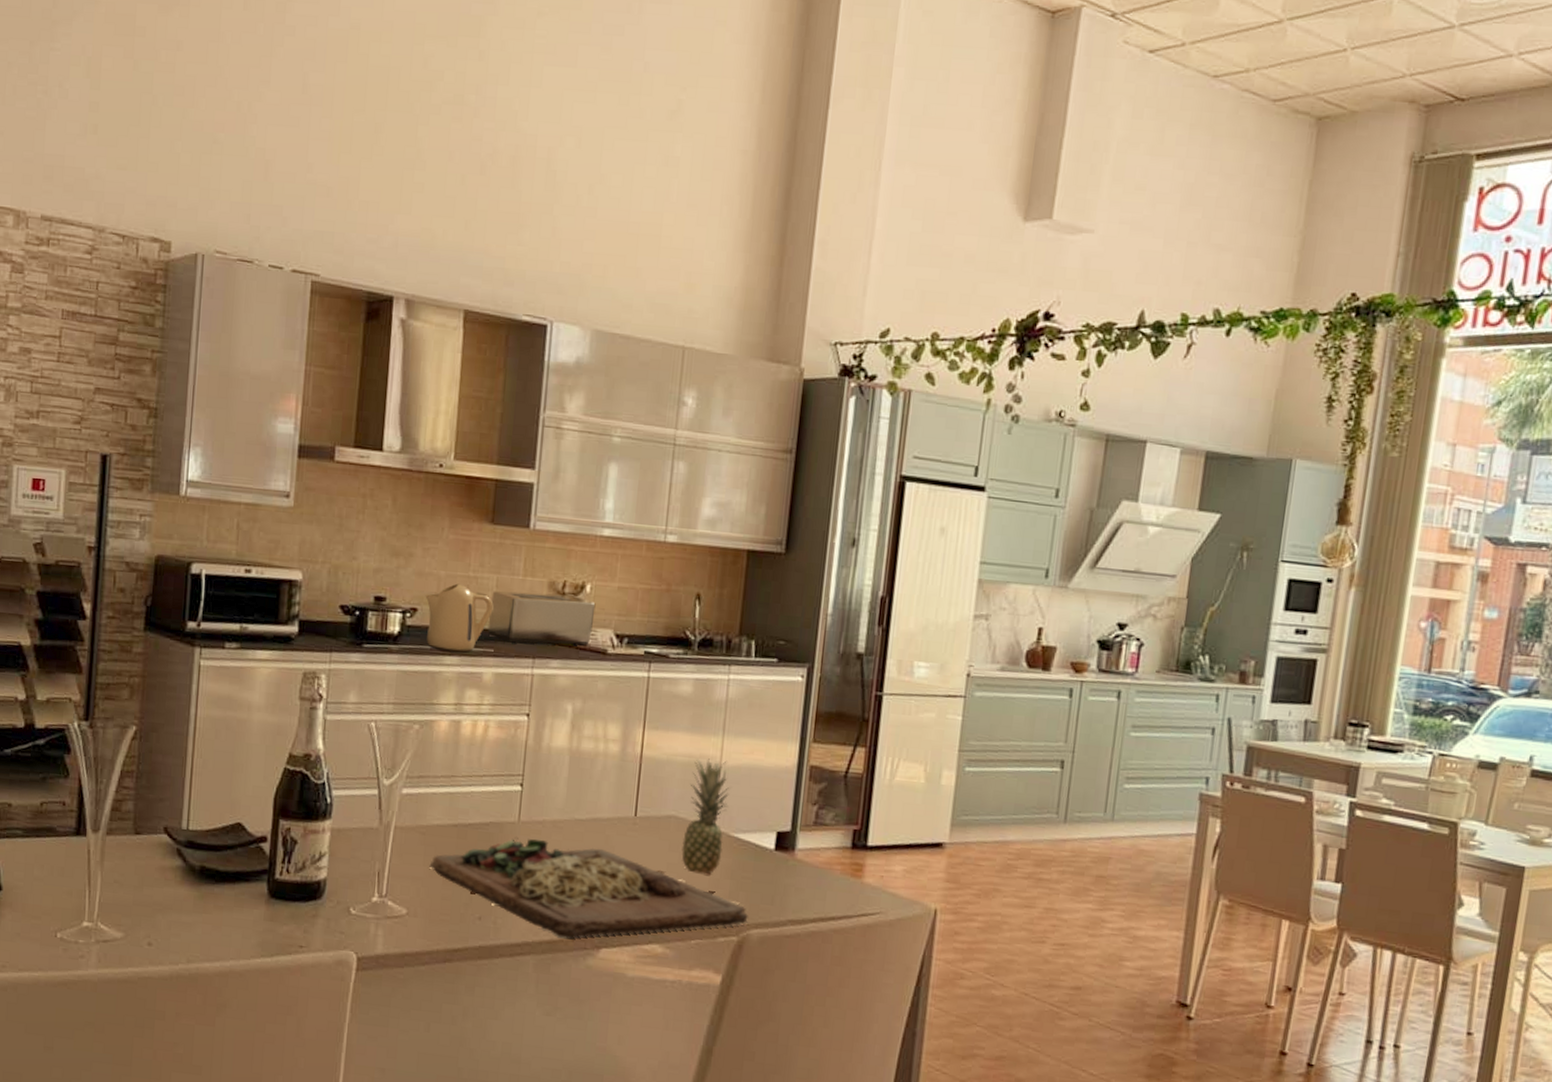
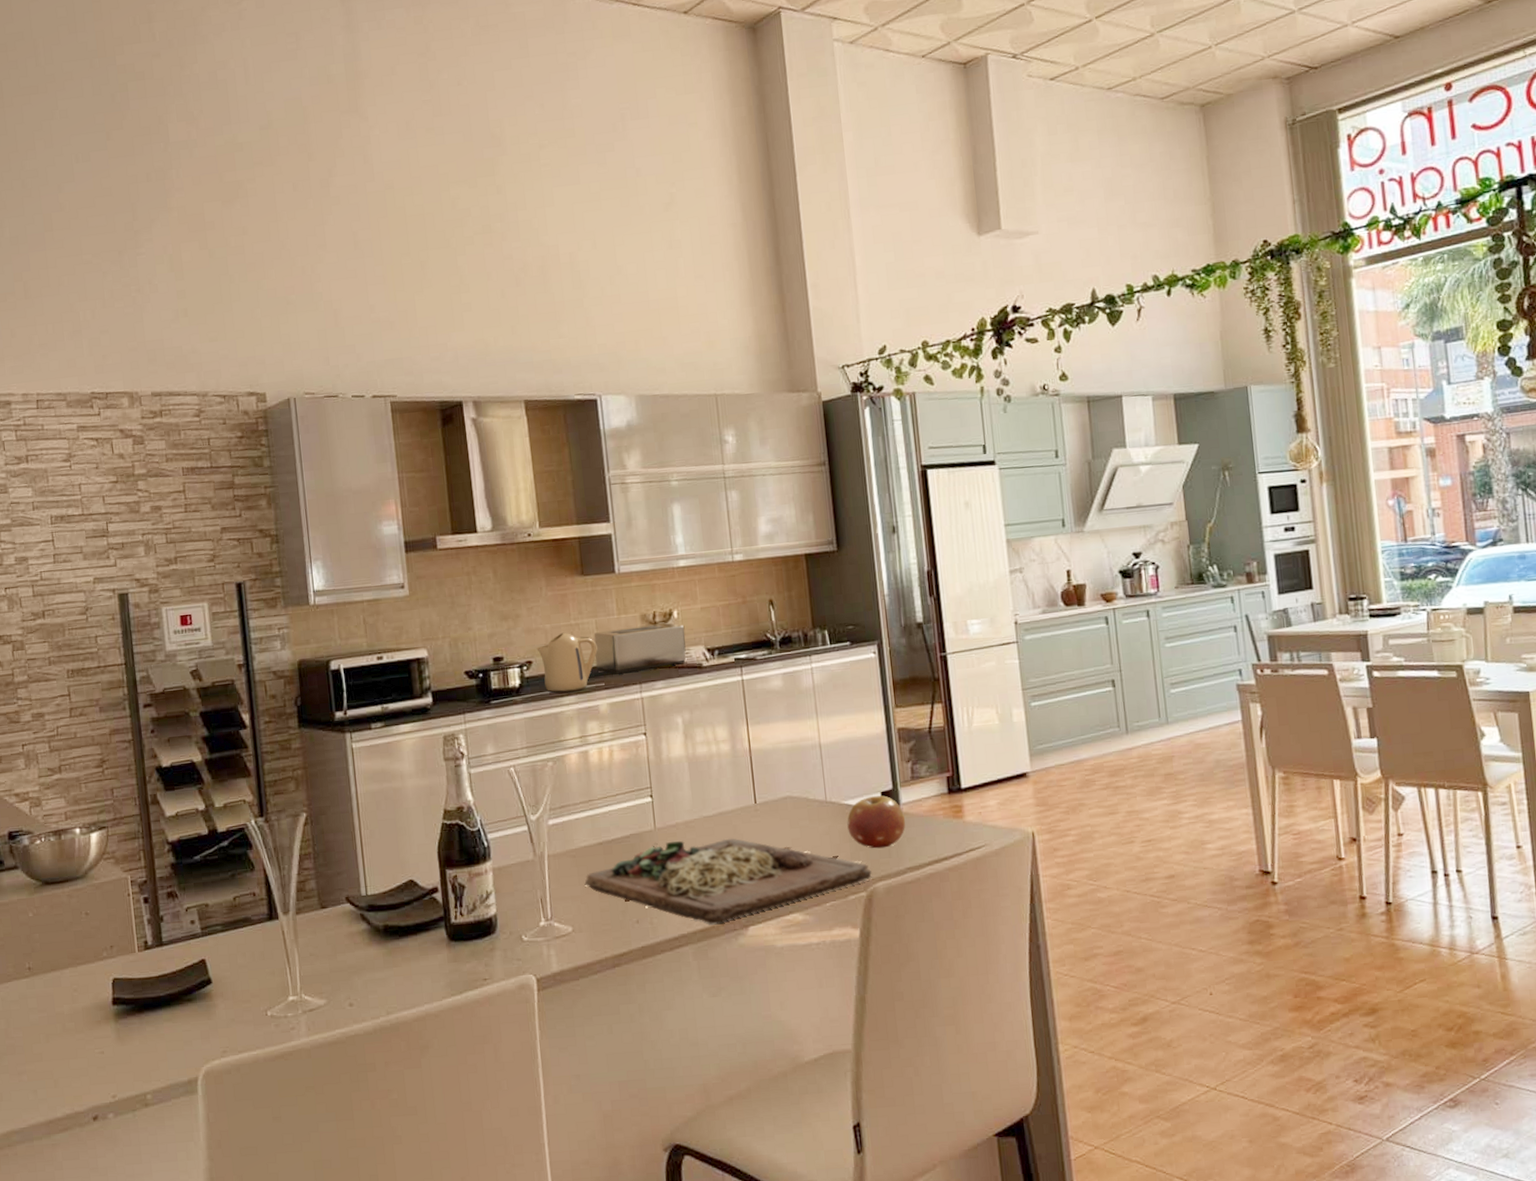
fruit: present [681,759,730,875] -> none [797,739,838,843]
fruit: none [731,834,798,894] -> present [847,795,906,849]

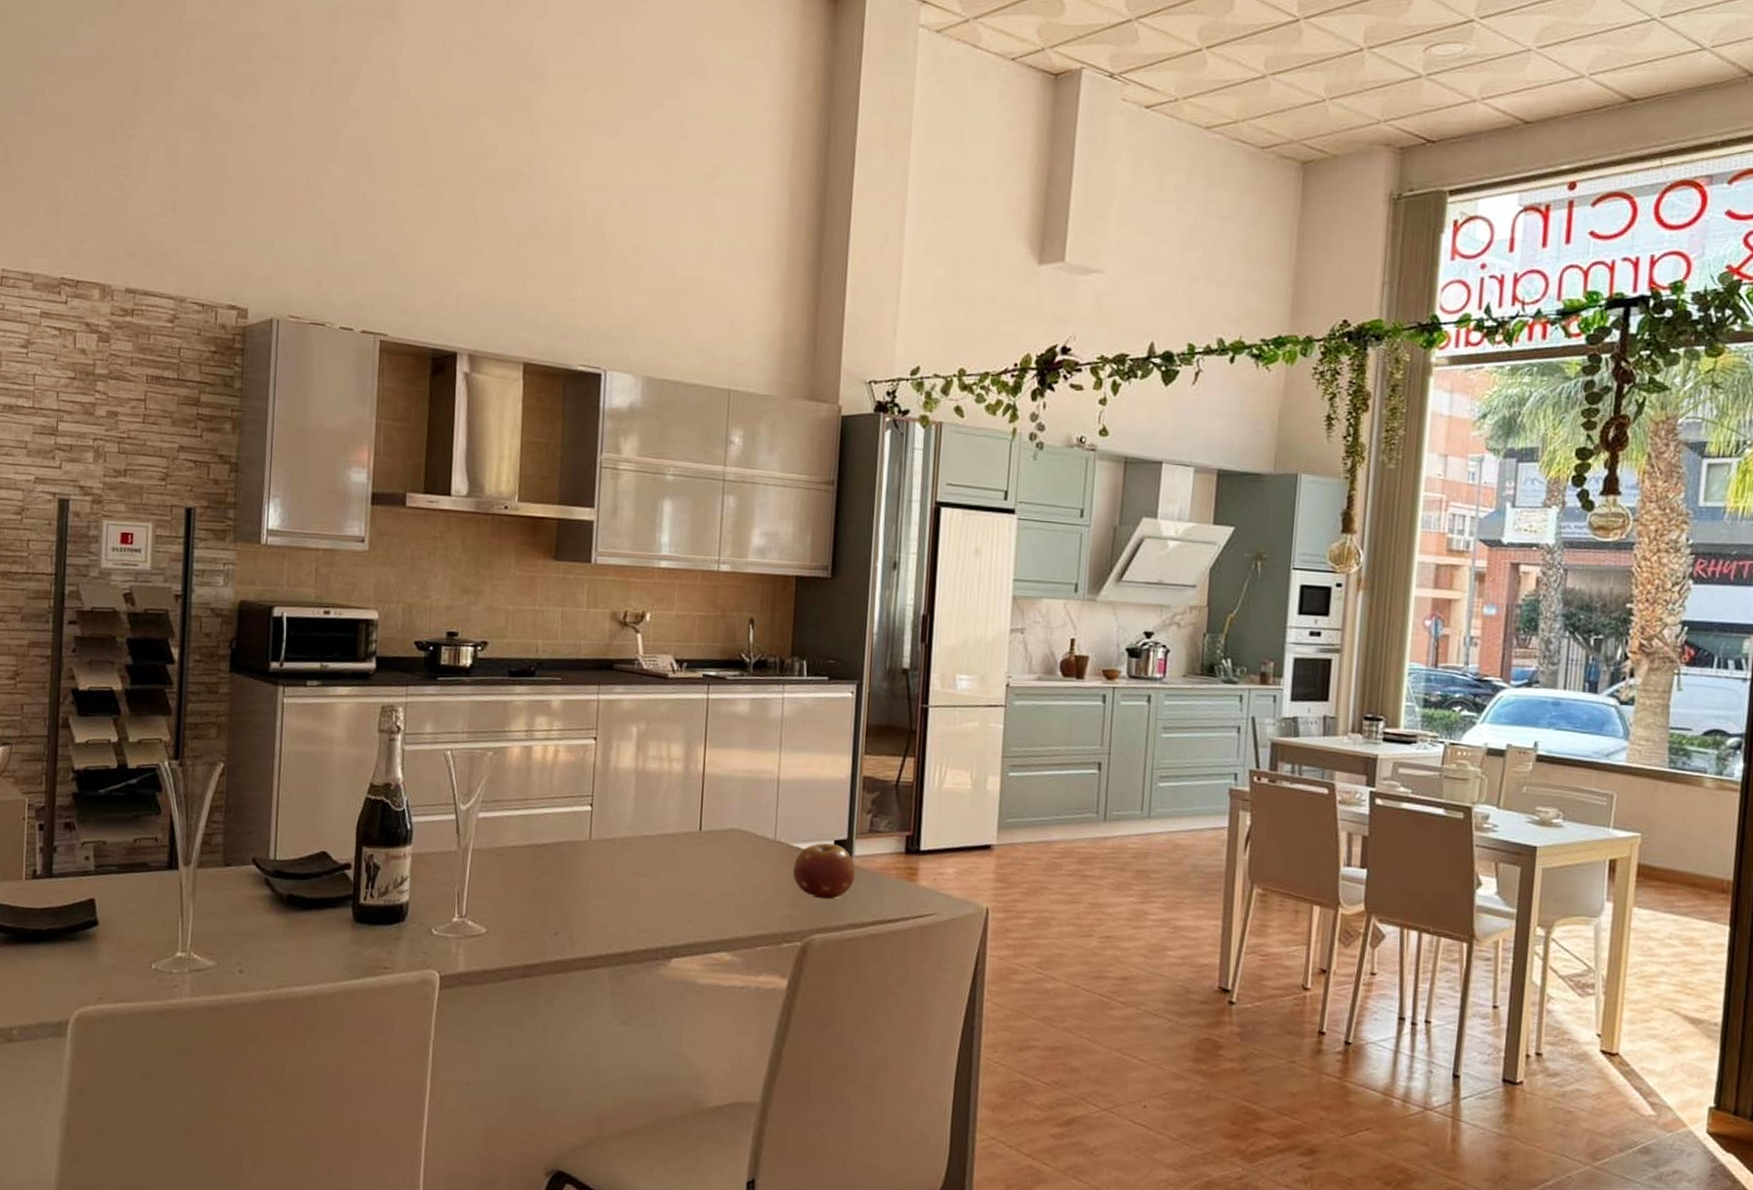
kettle: present [536,632,598,694] -> none [495,617,560,683]
cutting board: present [584,838,872,924] -> none [506,854,810,950]
toaster: present [593,623,687,675] -> none [554,622,656,671]

